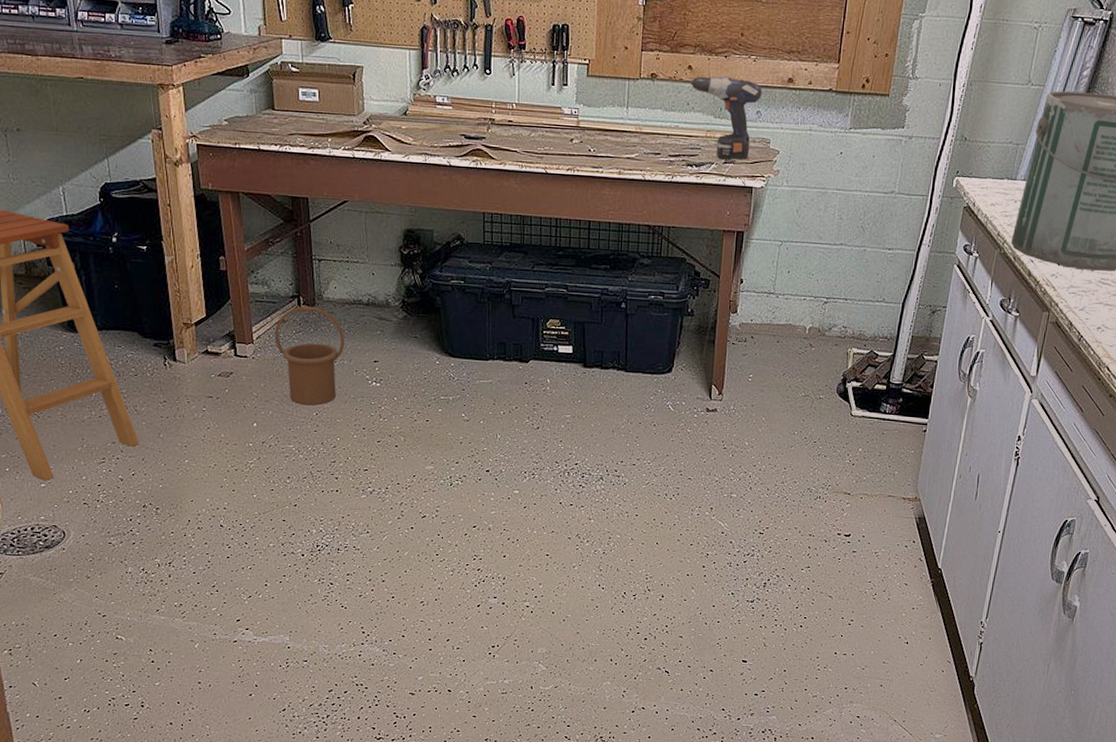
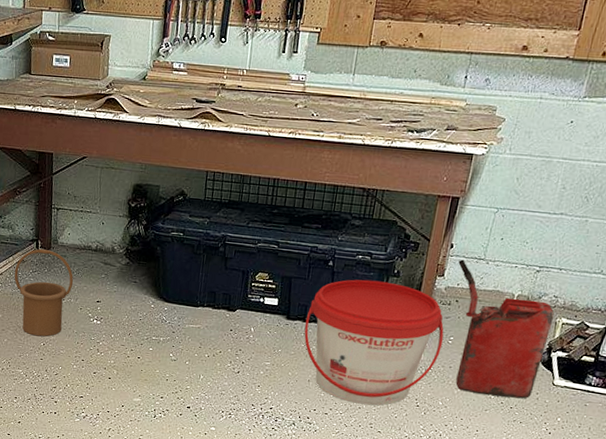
bucket: none [603,320,743,452] -> present [304,279,444,406]
power drill: present [690,76,762,160] -> none [419,44,494,127]
jerry can: none [750,294,845,432] -> present [456,259,554,399]

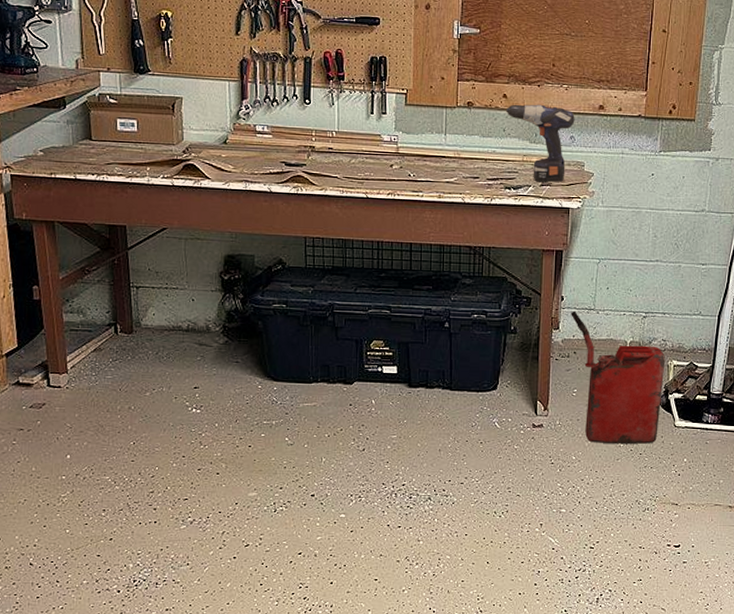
bucket: present [14,249,73,337] -> none [90,334,163,435]
bucket: present [304,279,444,406] -> none [428,338,567,469]
power drill: none [419,44,494,127] -> present [505,104,575,183]

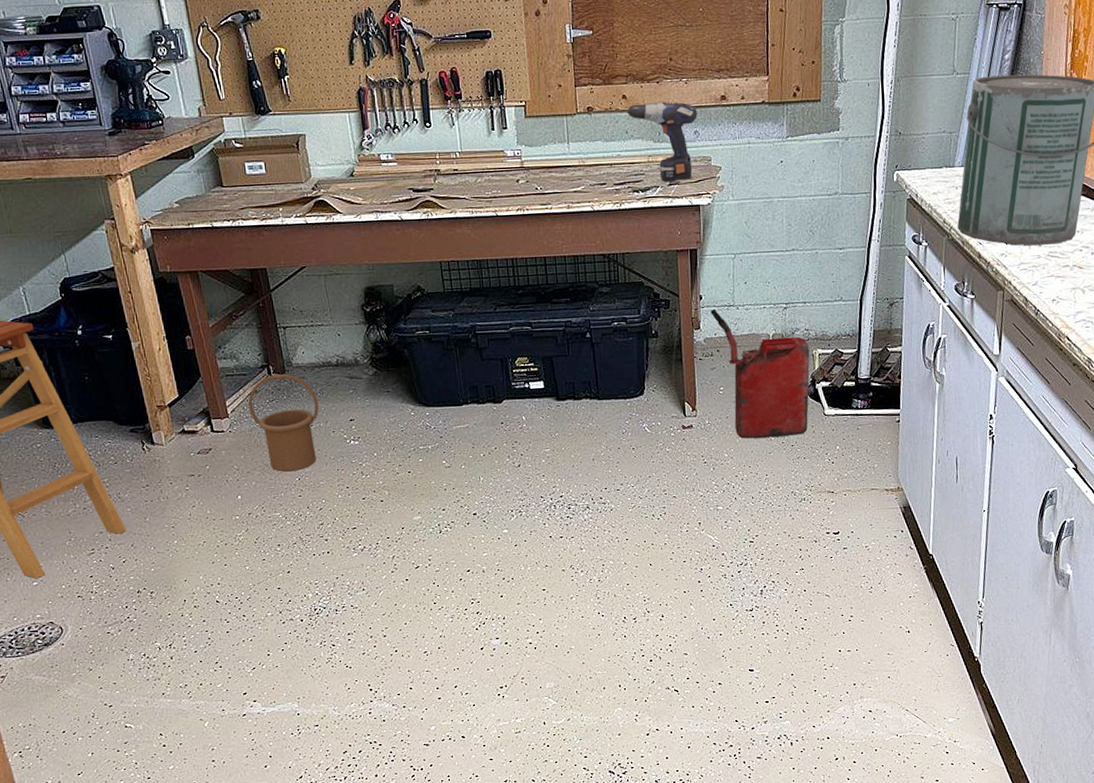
bucket: none [90,334,163,435] -> present [248,374,319,472]

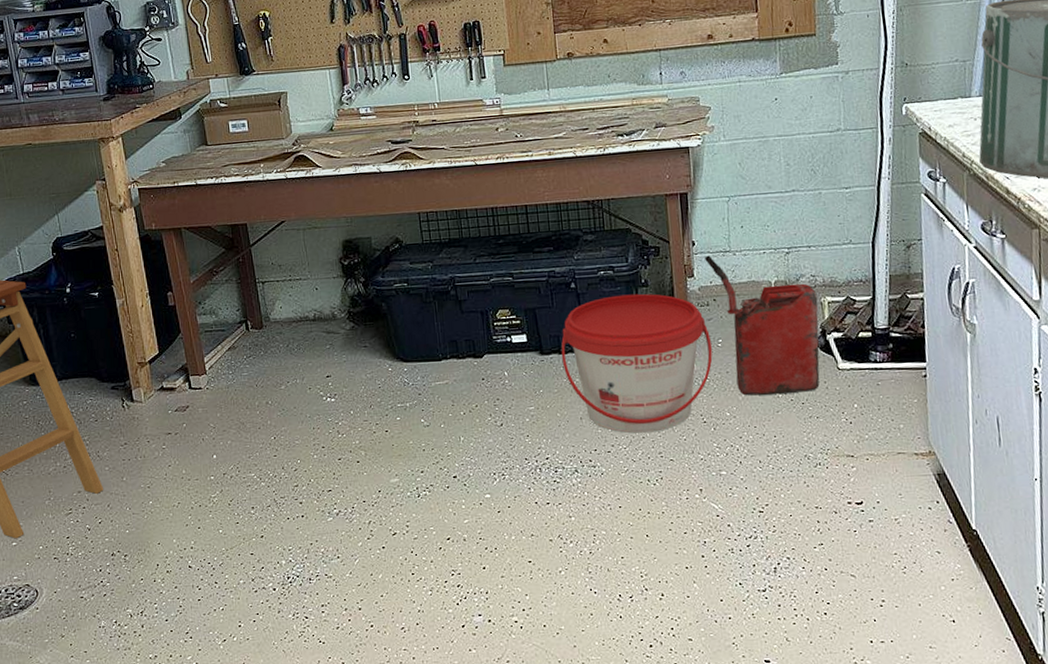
bucket: present [248,374,319,472] -> none [226,329,295,430]
bucket: none [576,344,714,473] -> present [561,293,713,433]
power drill: present [626,101,698,182] -> none [608,43,683,125]

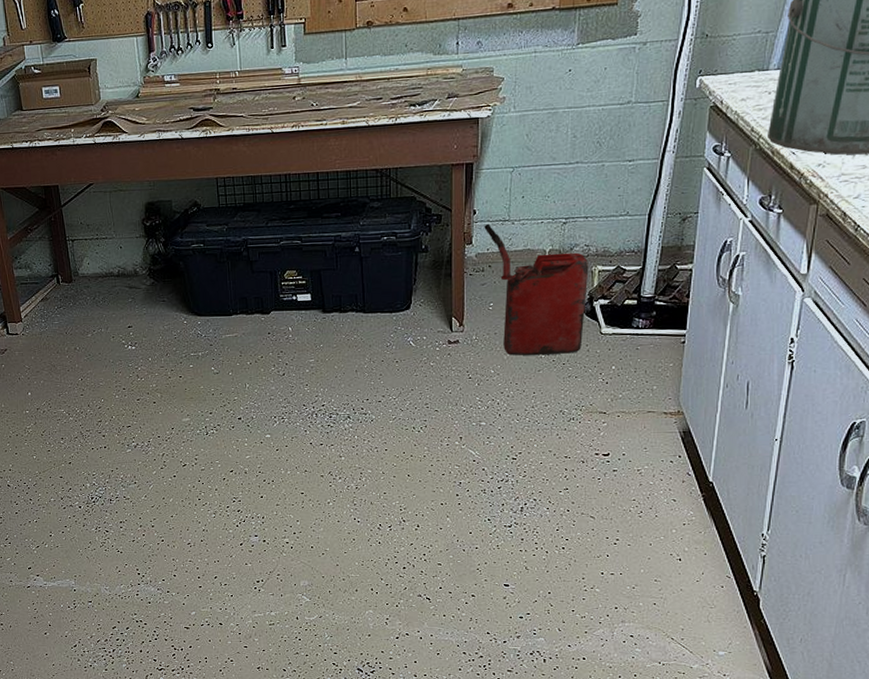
bucket: present [561,293,713,433] -> none [342,258,483,386]

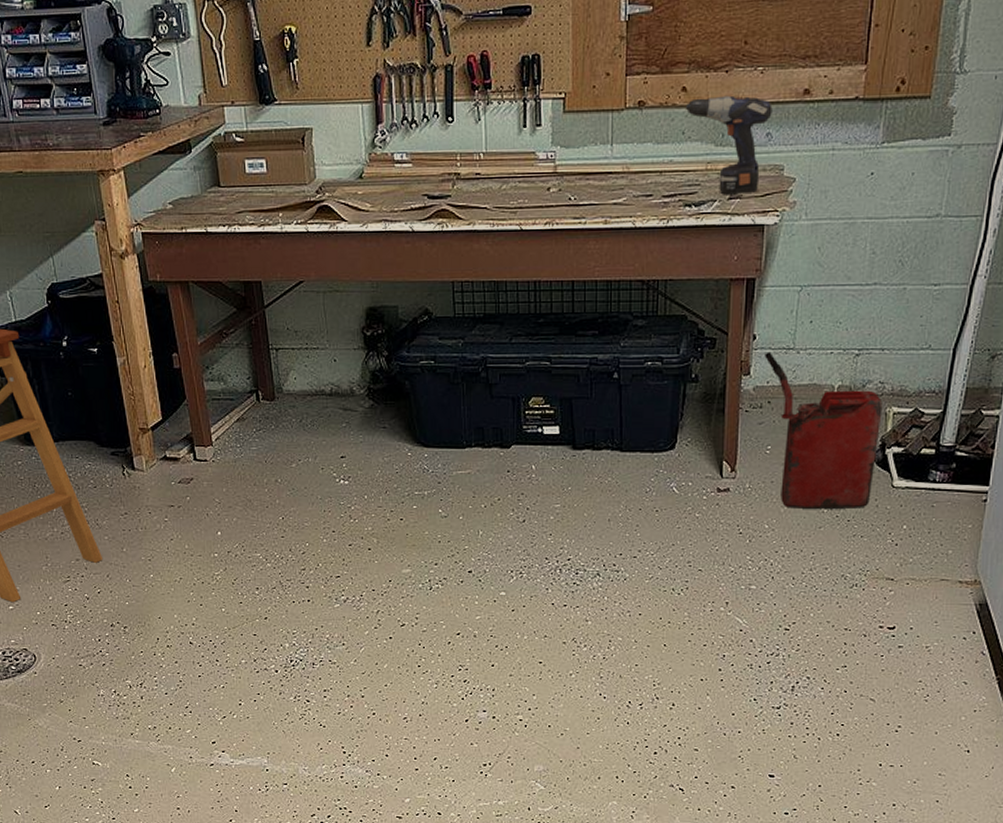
power drill: none [406,12,481,95] -> present [685,95,773,195]

